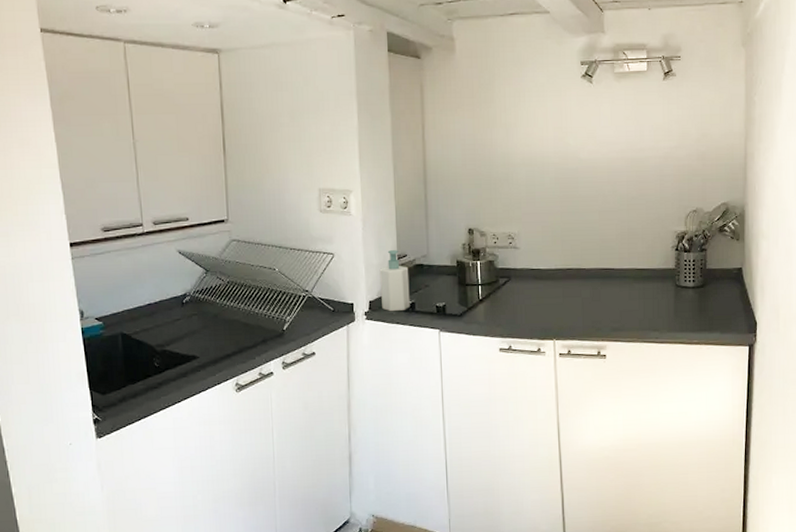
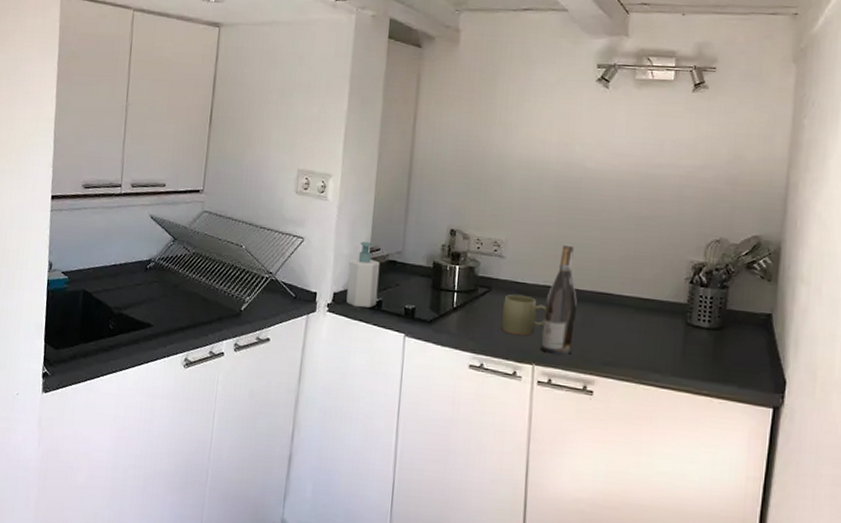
mug: none [522,280,560,316] -> present [501,294,547,336]
wine bottle: none [558,230,586,329] -> present [540,244,578,356]

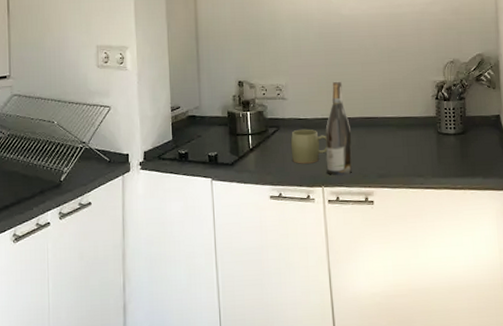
soap bottle: present [346,242,380,309] -> none [154,102,184,162]

